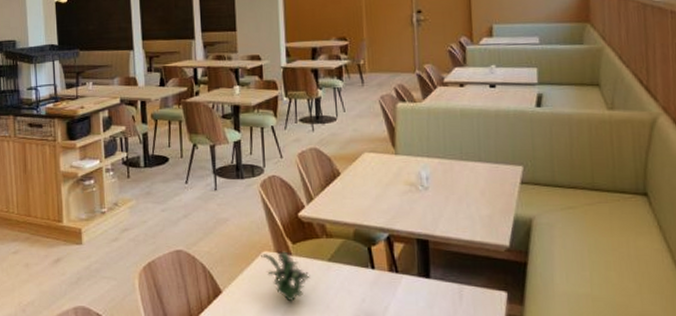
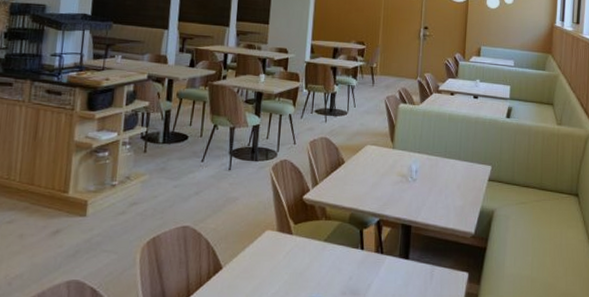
succulent plant: present [261,250,310,302] -> none [264,229,307,279]

